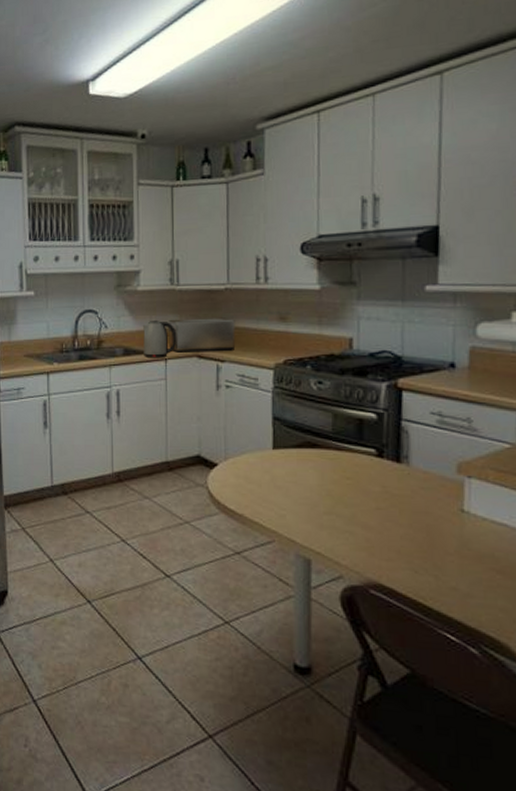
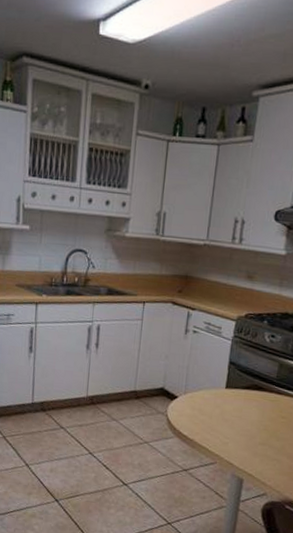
kettle: present [143,319,177,359] -> none [125,265,157,301]
toaster: present [169,317,236,353] -> none [148,266,209,301]

